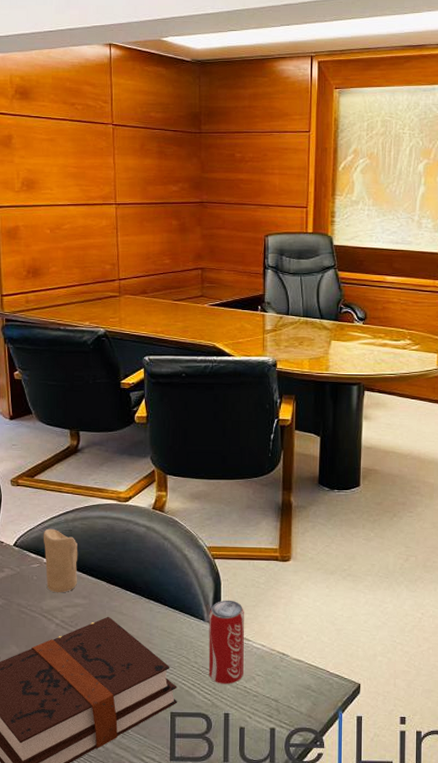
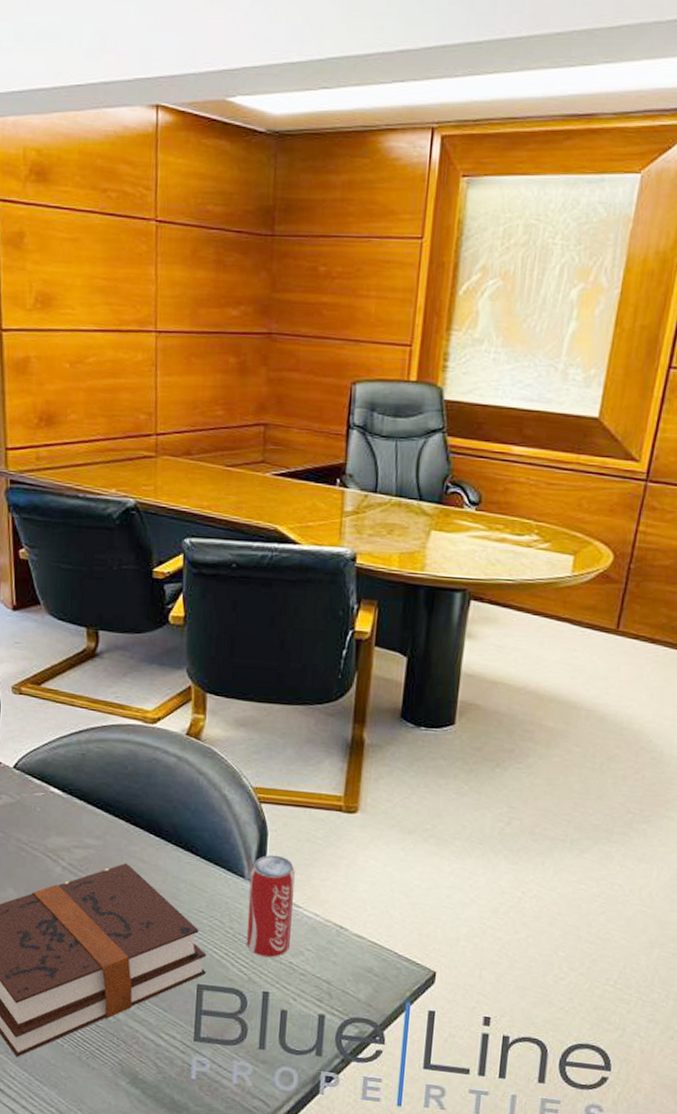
candle: present [43,528,78,593] -> none [49,750,92,830]

